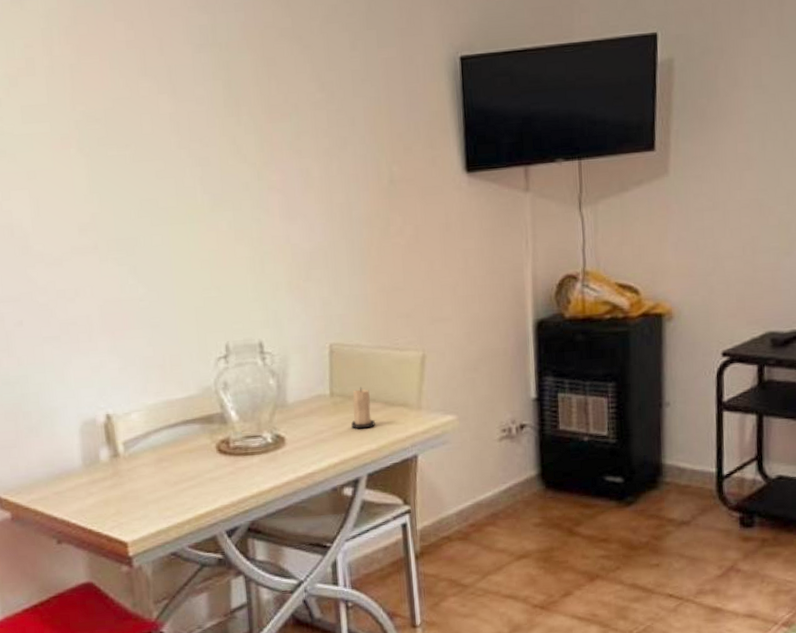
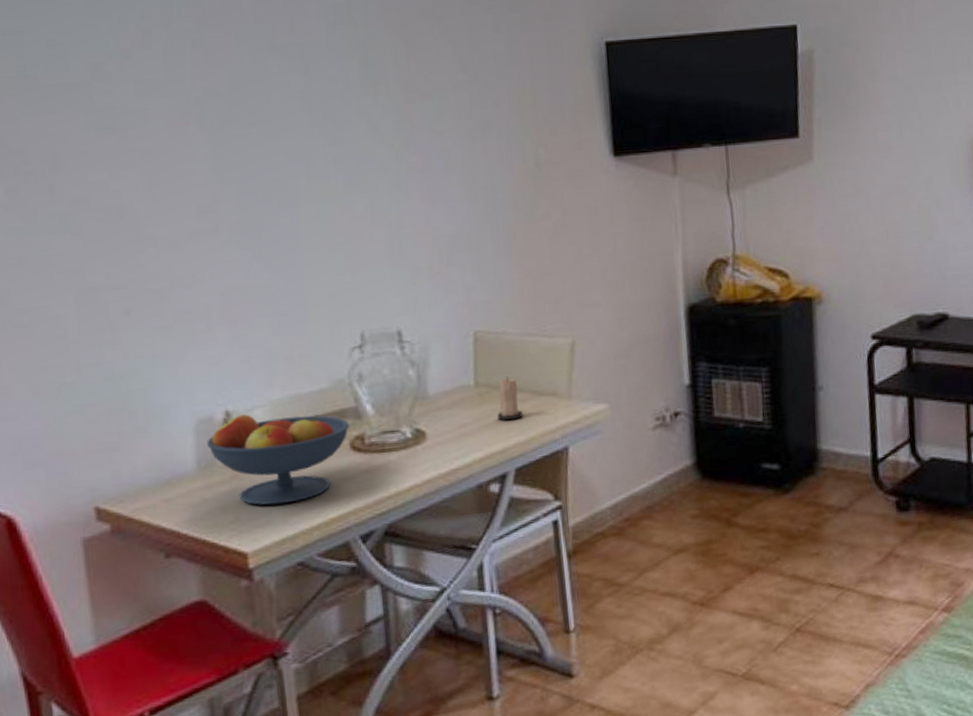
fruit bowl: none [91,417,217,500] -> present [207,414,350,505]

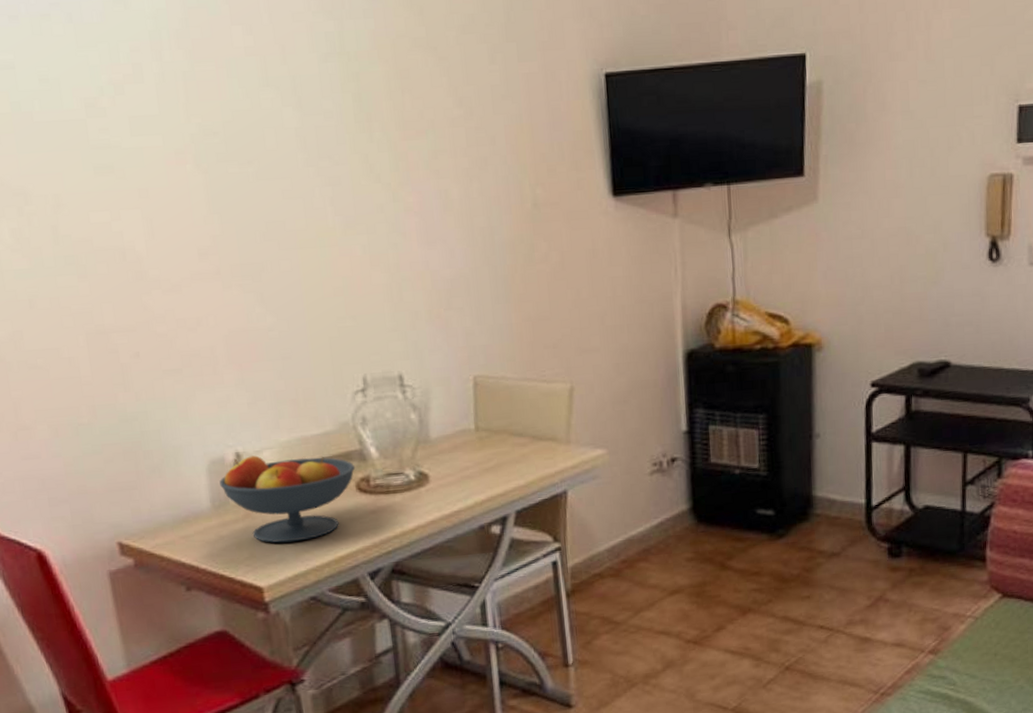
candle: present [497,376,523,421] -> none [498,421,523,465]

